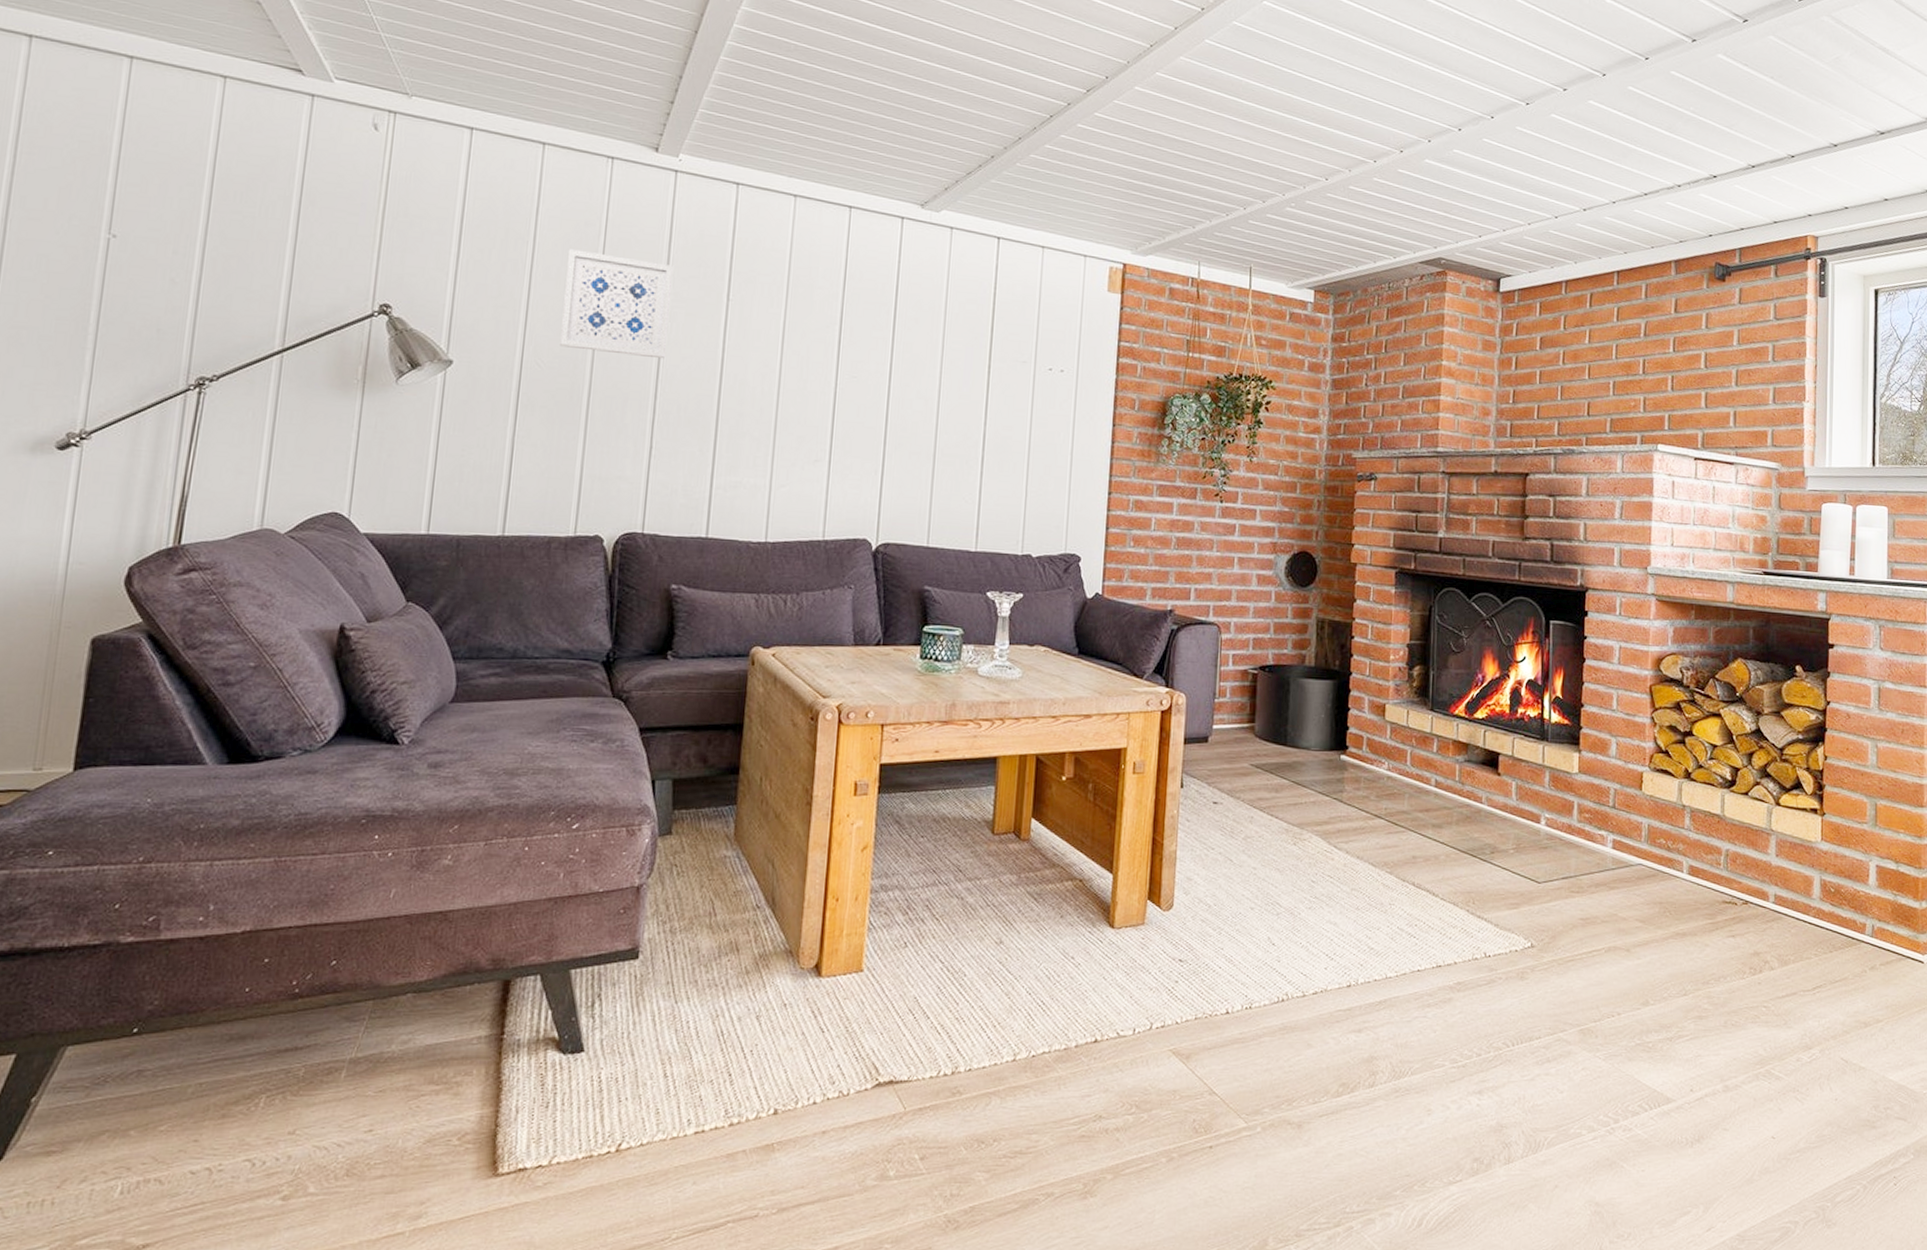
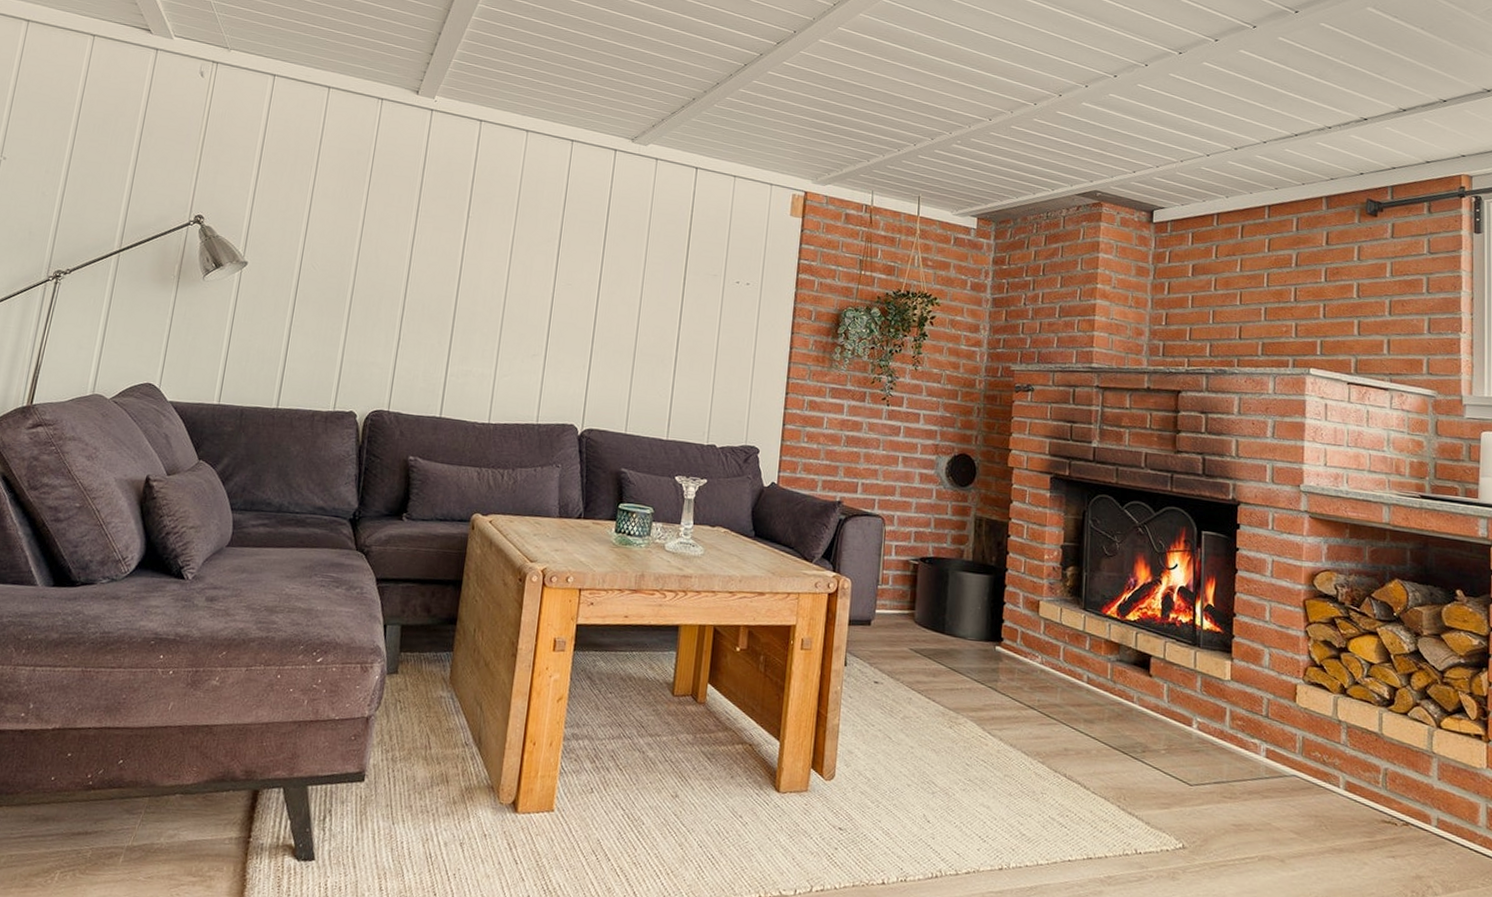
wall art: present [560,249,674,359] -> none [332,173,426,265]

